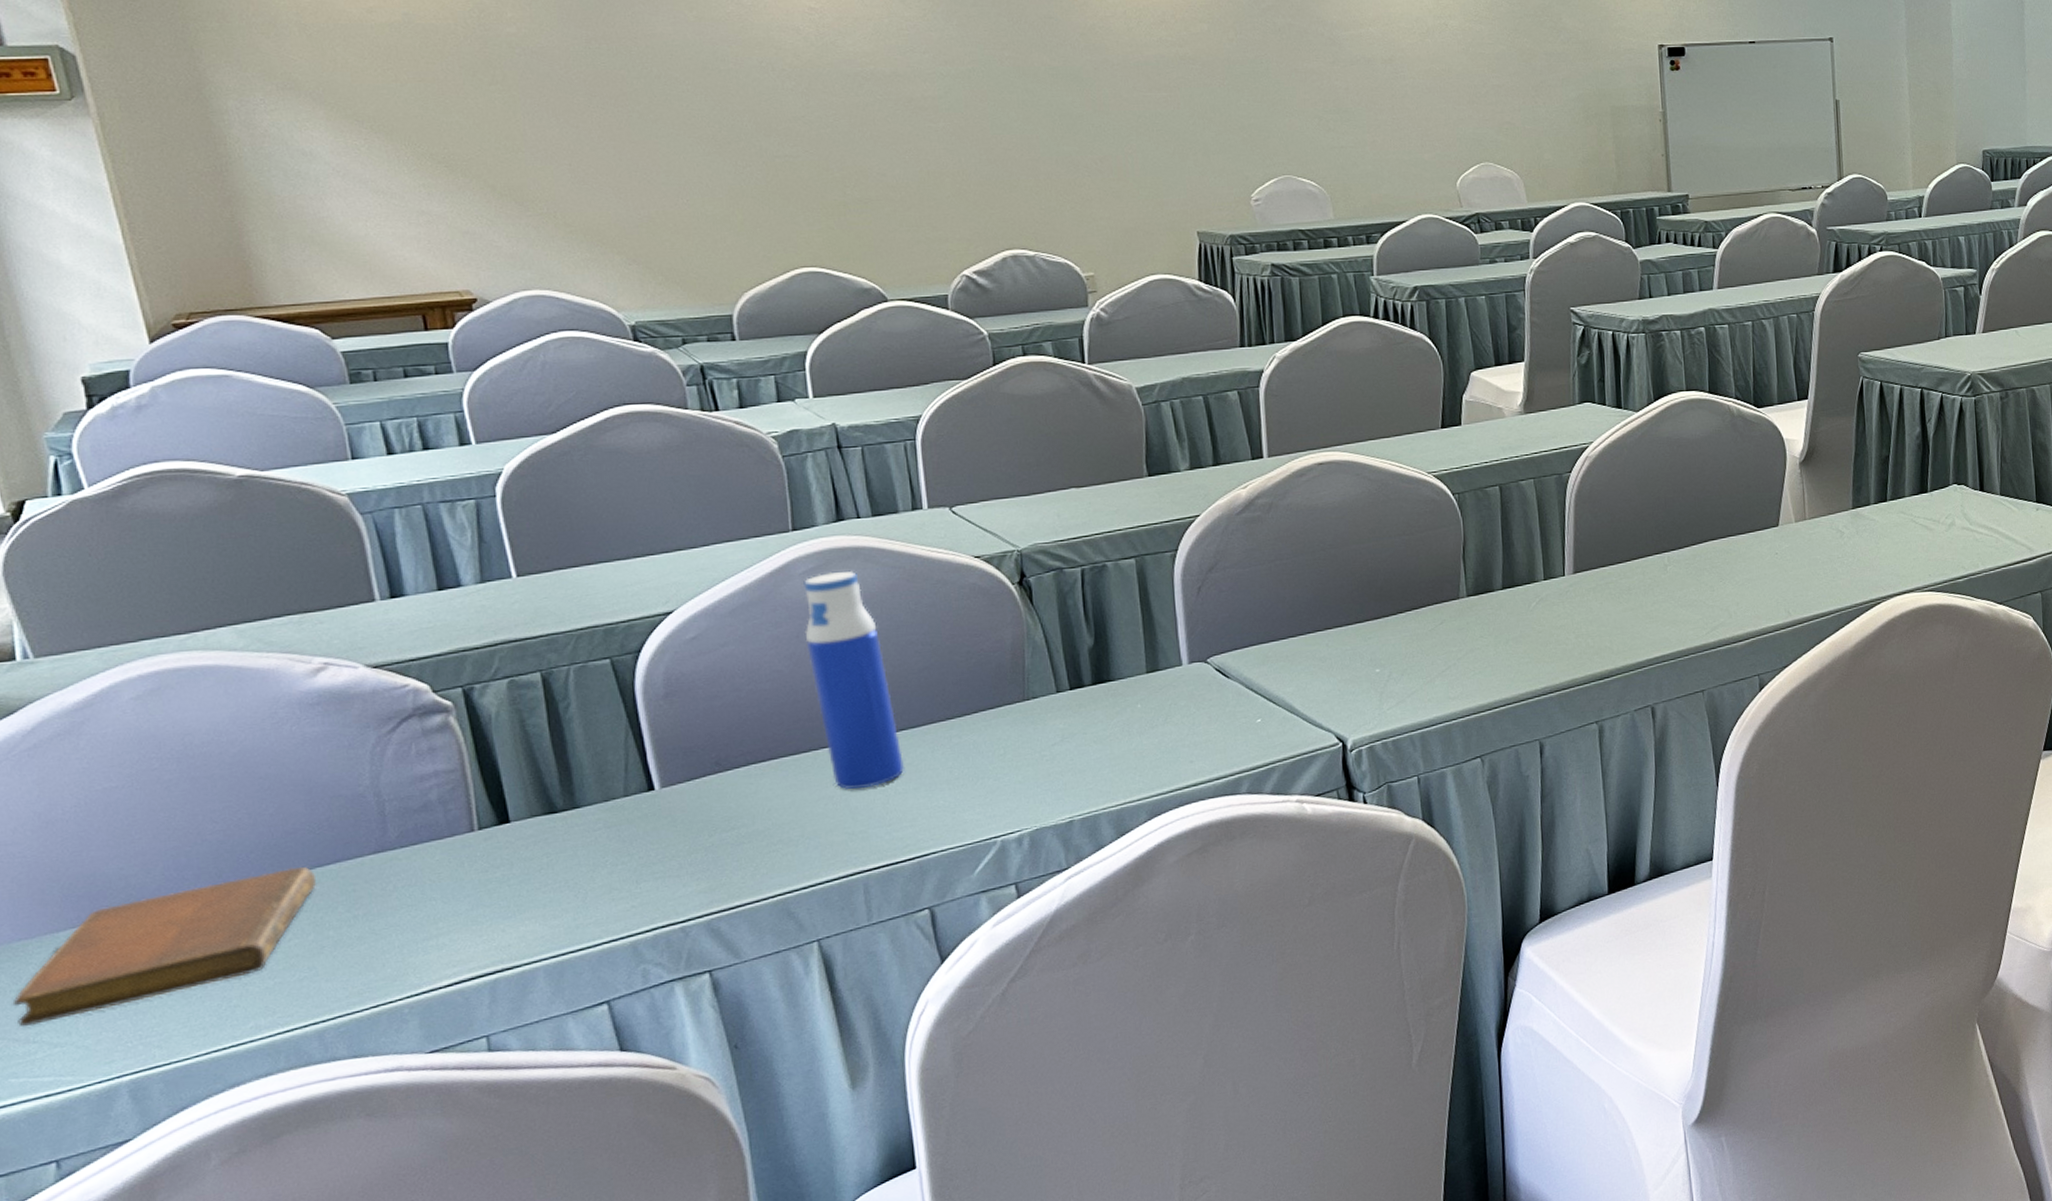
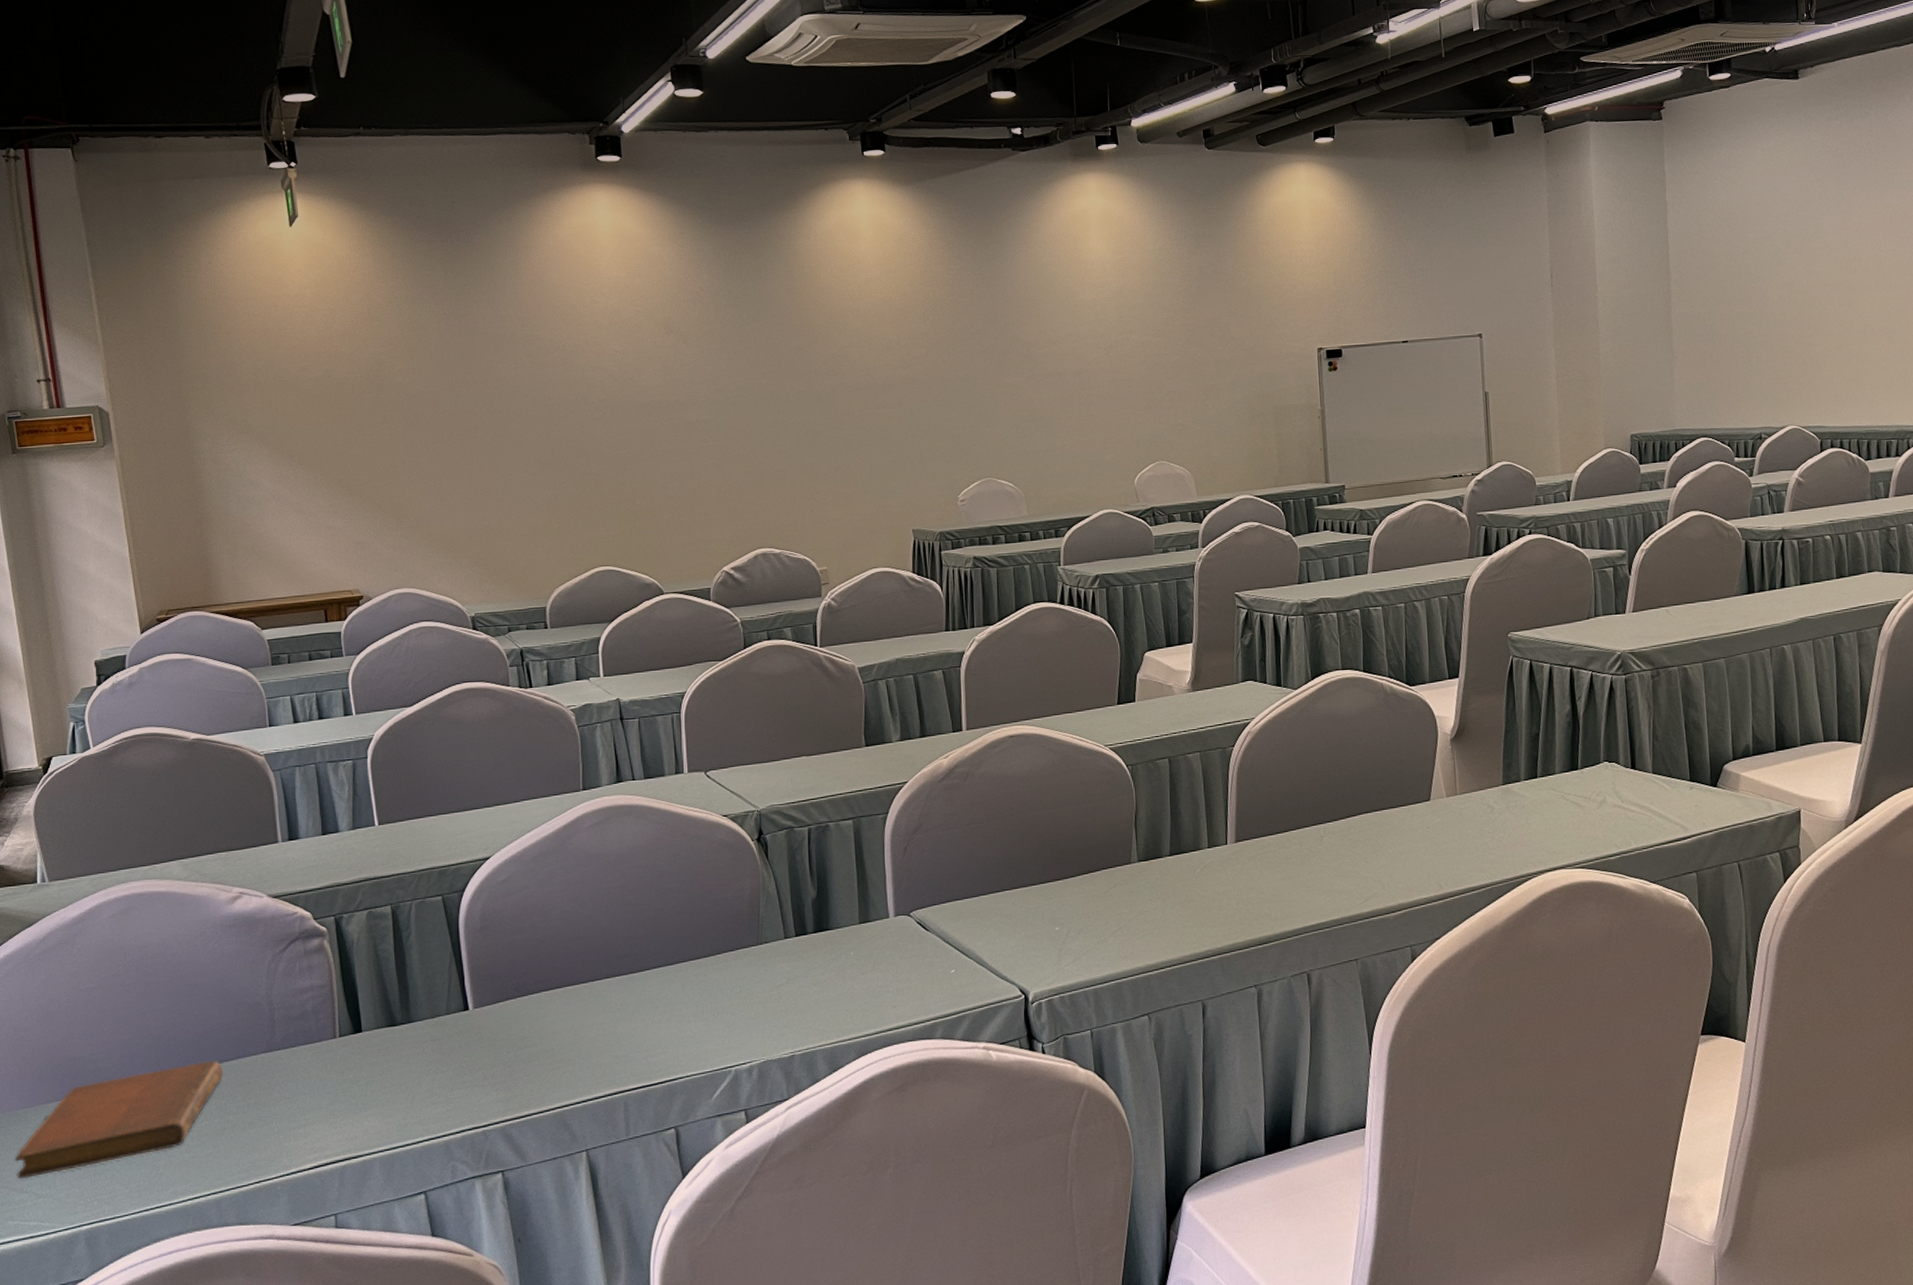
water bottle: present [804,570,906,789] -> none [588,825,661,1017]

